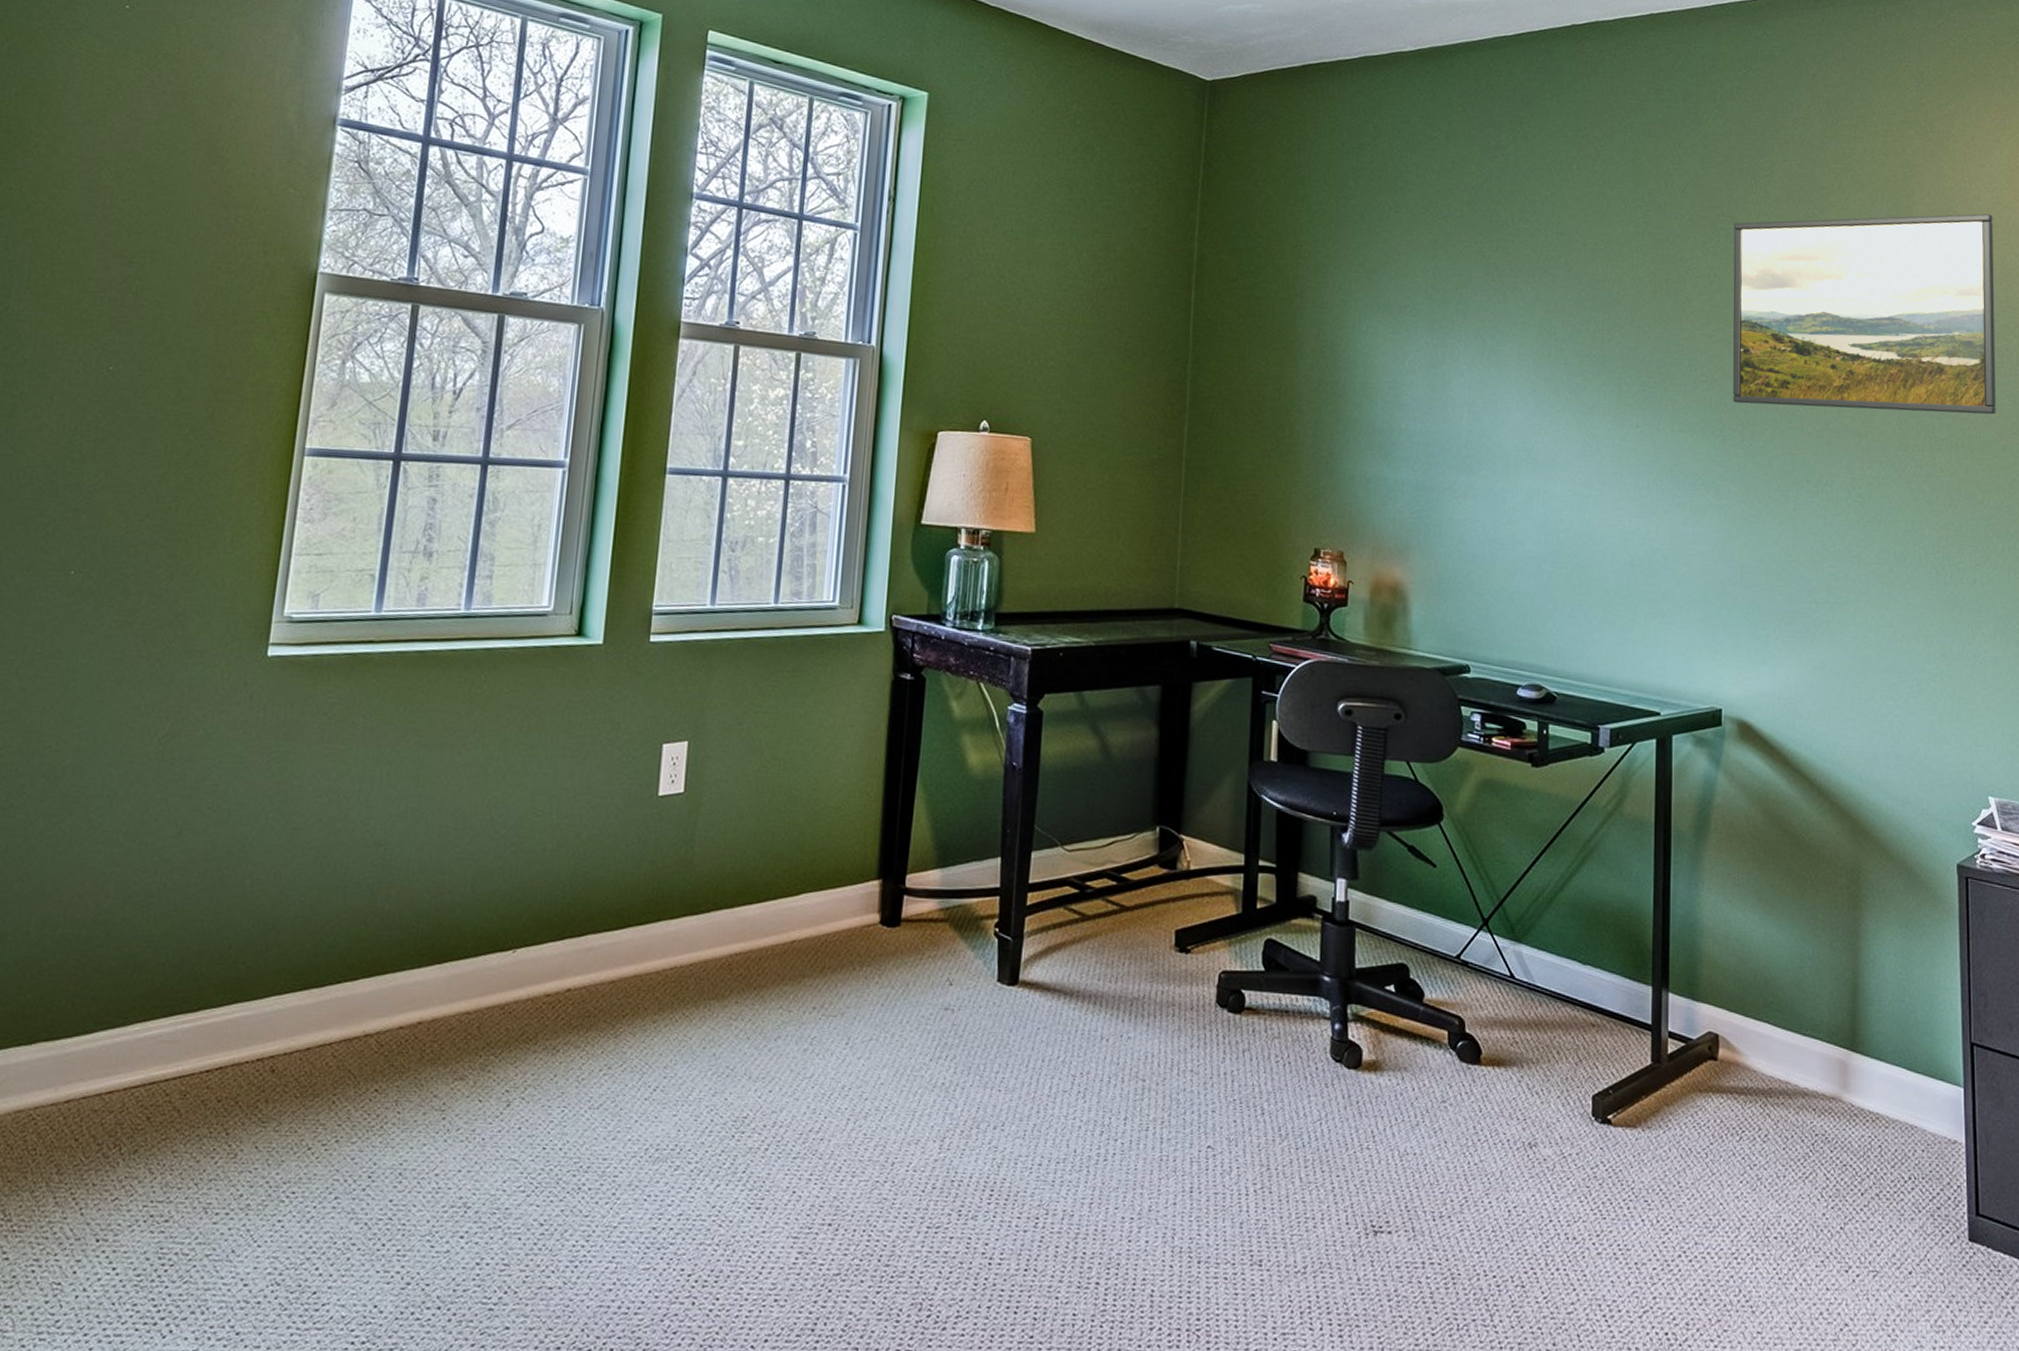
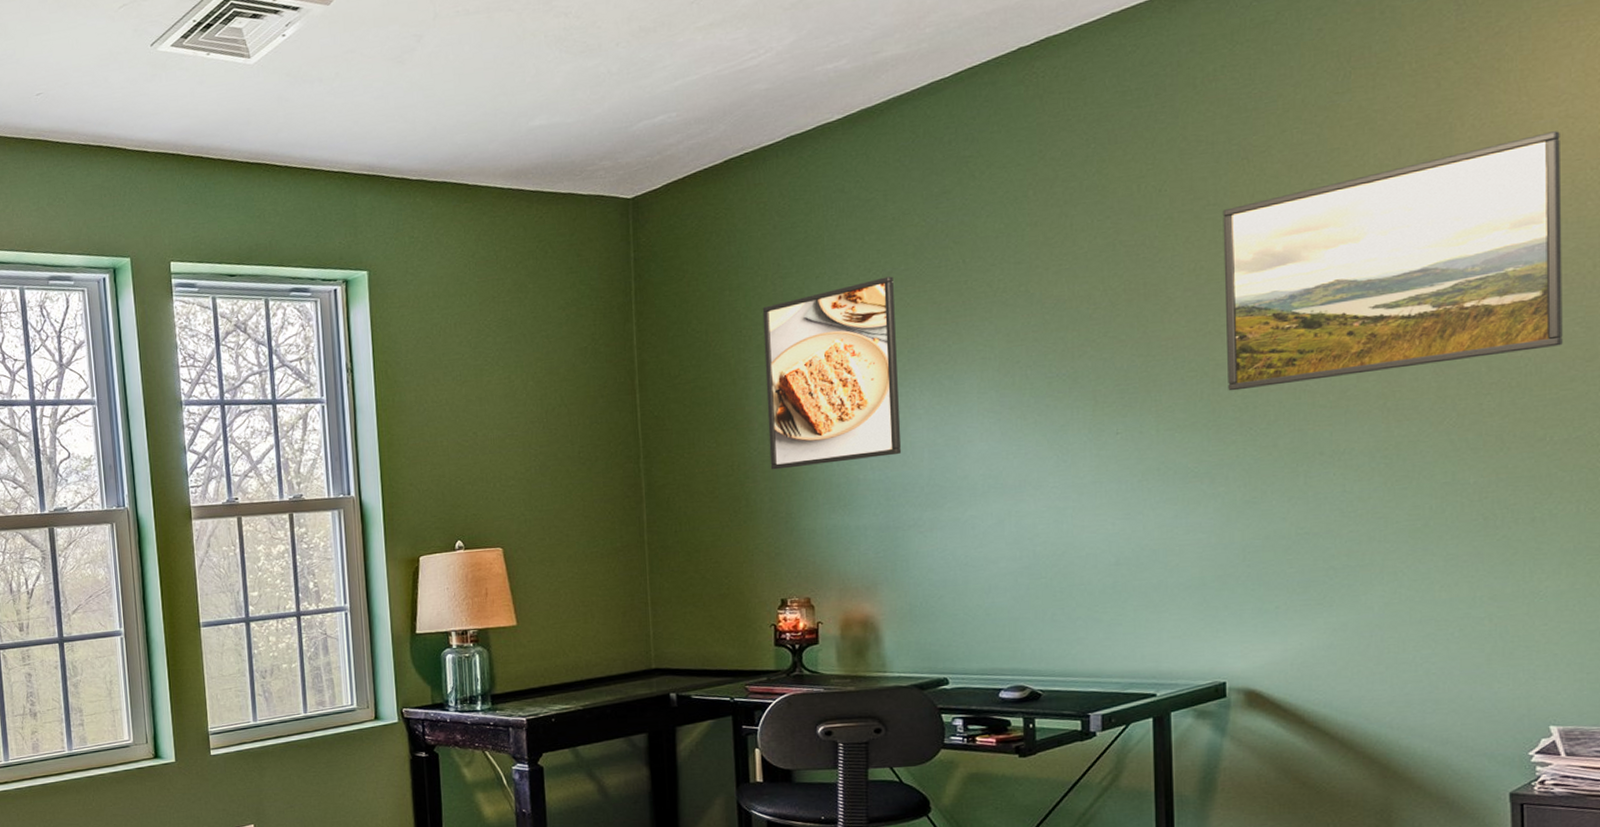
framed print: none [1317,219,1448,409] -> present [762,276,902,470]

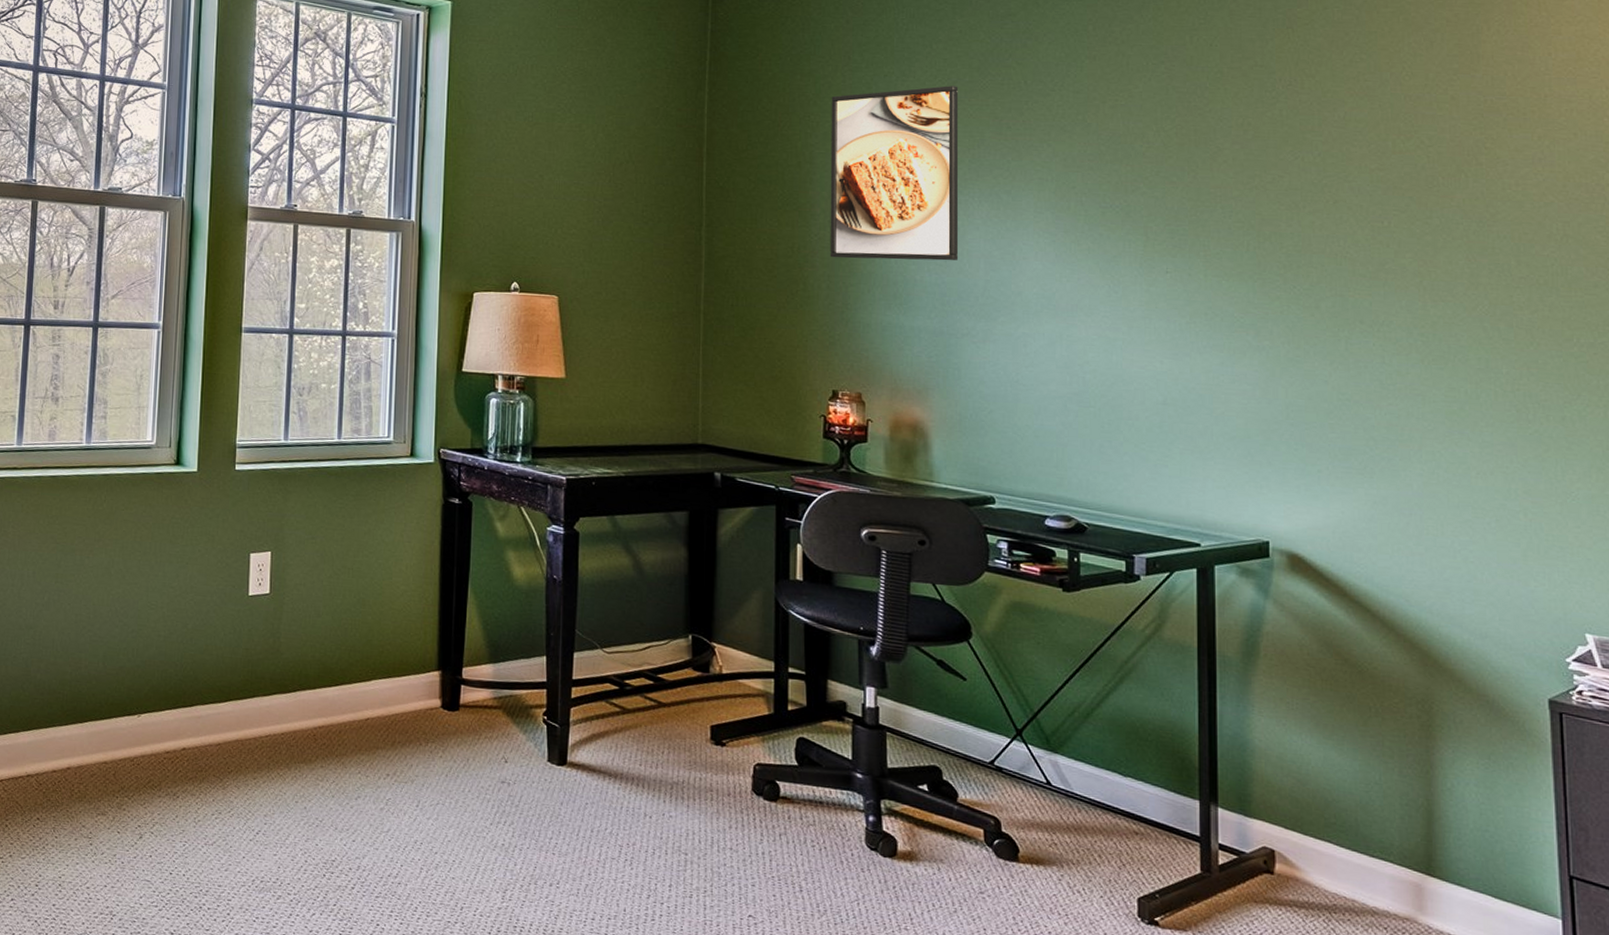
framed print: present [1222,131,1563,391] -> none [1269,48,1586,251]

